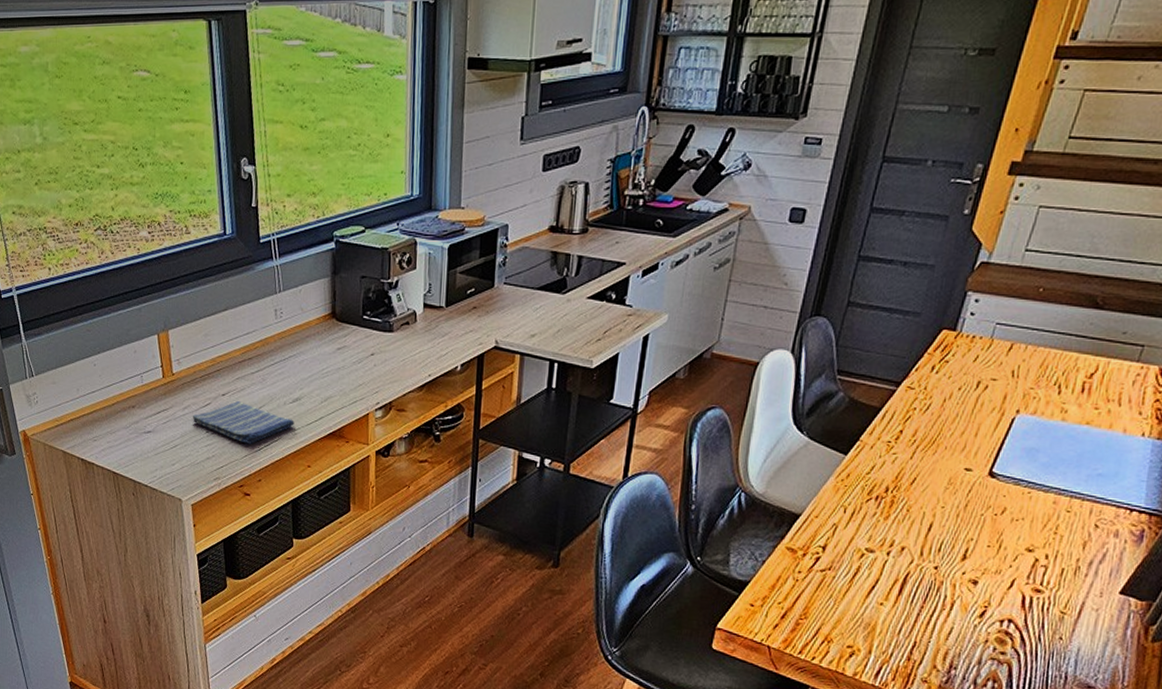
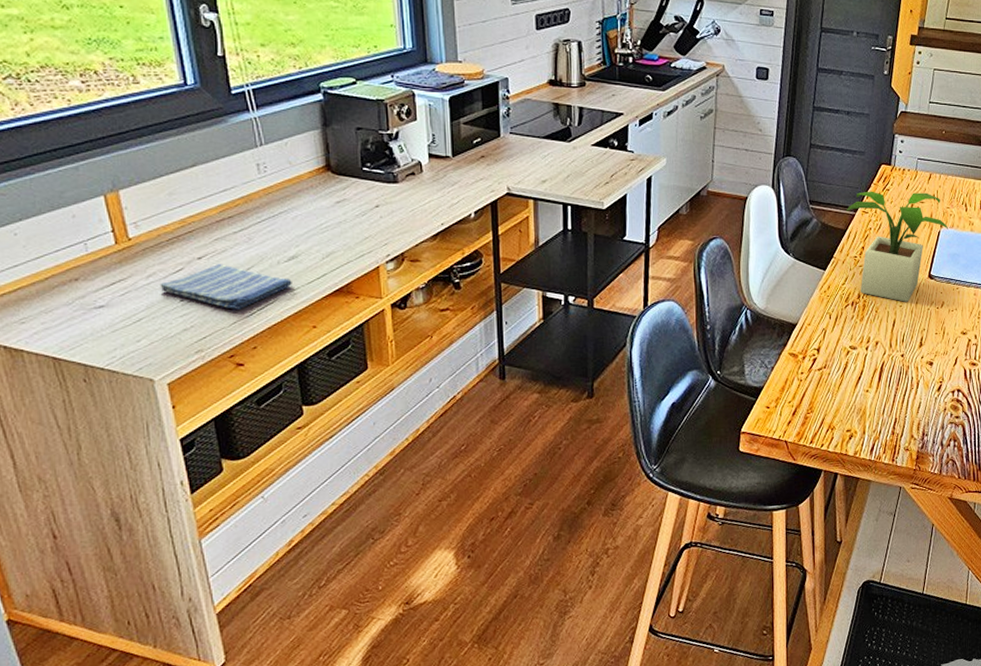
potted plant: none [884,362,1028,503] -> present [846,191,948,302]

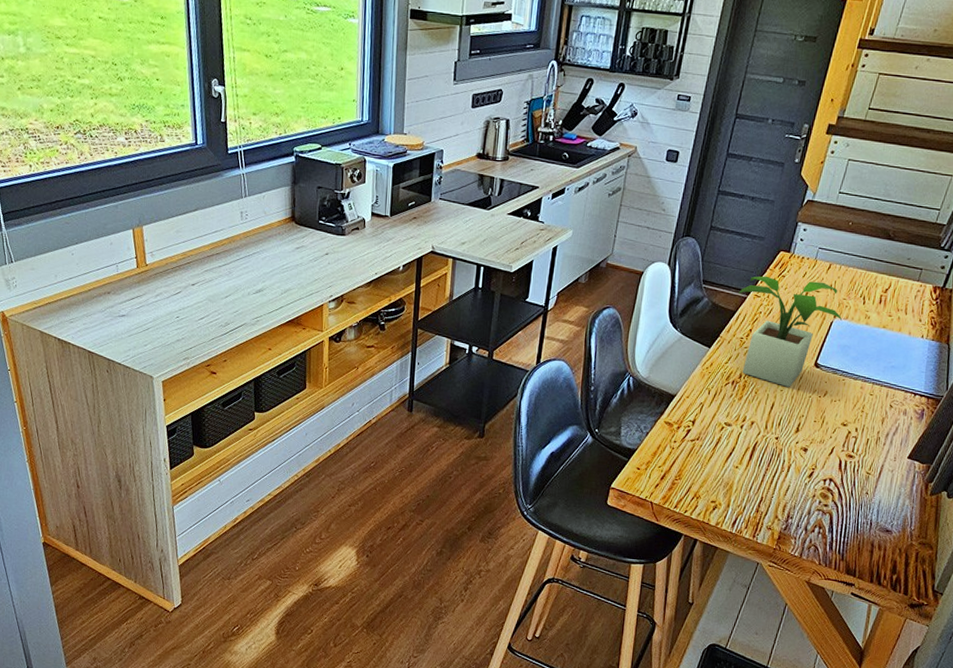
dish towel: present [160,264,292,309] -> none [164,291,257,329]

